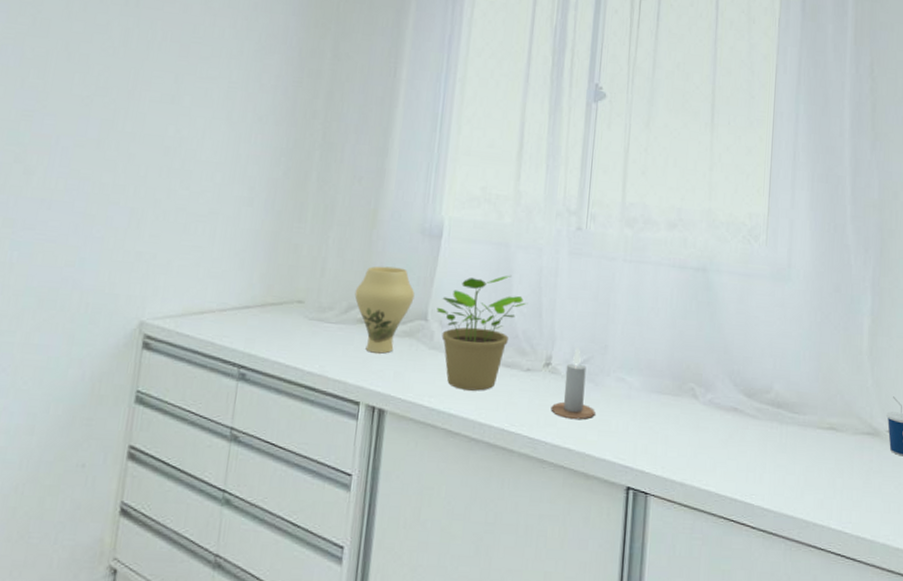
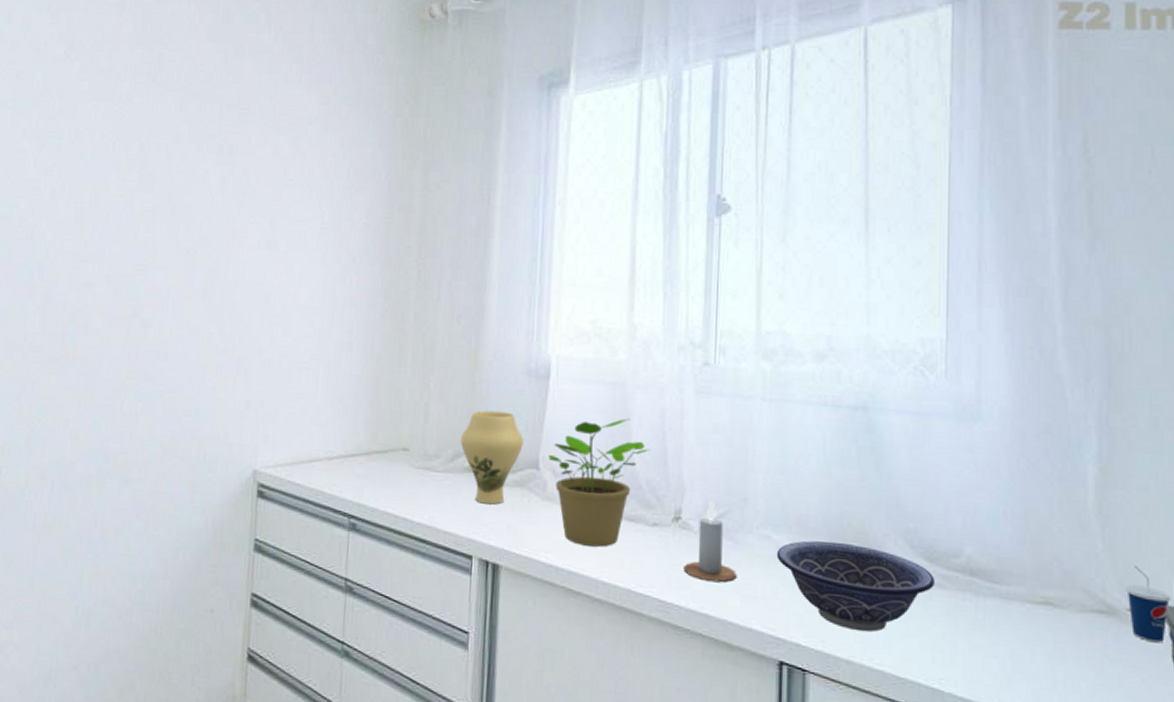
decorative bowl: none [629,381,751,458] -> present [776,540,935,632]

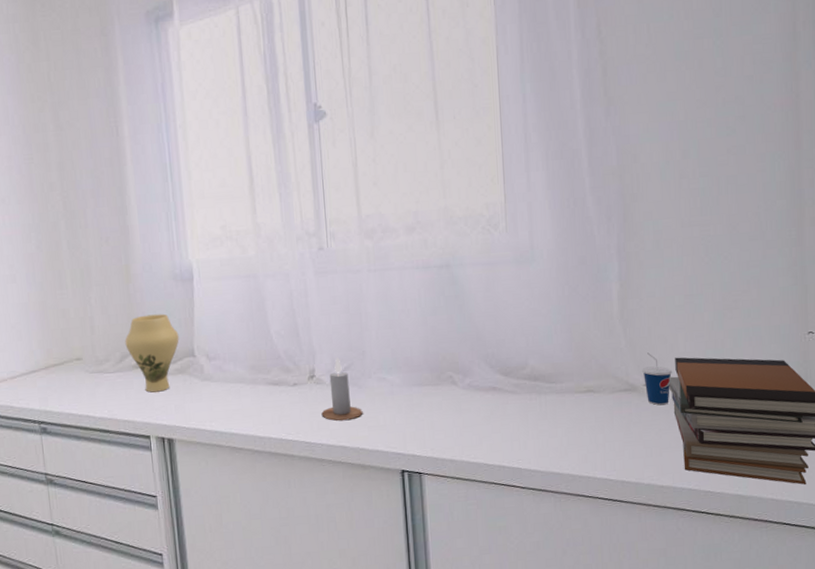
potted plant: present [548,418,649,547] -> none [201,303,283,411]
decorative bowl: present [776,540,935,632] -> none [391,373,509,437]

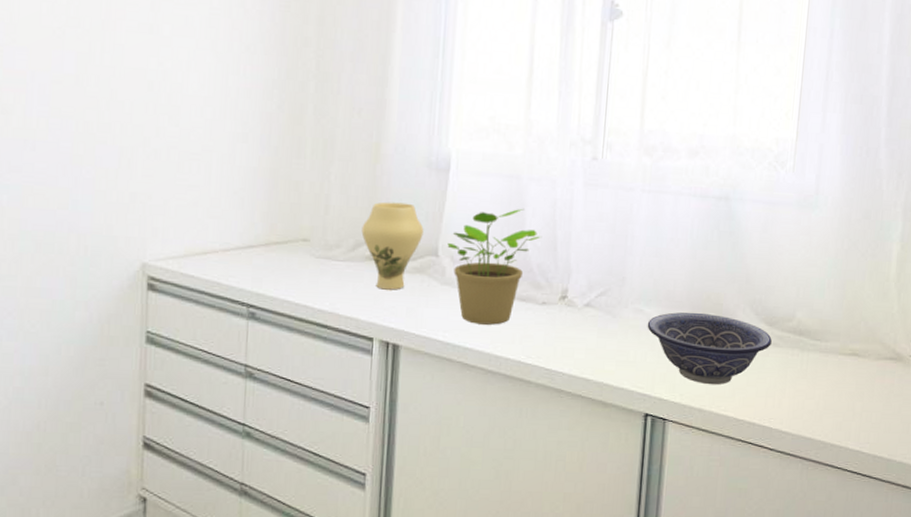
potted plant: none [201,303,283,411] -> present [447,208,541,325]
candle: present [321,357,363,421] -> none [567,280,613,351]
decorative bowl: none [391,373,509,437] -> present [647,312,772,385]

